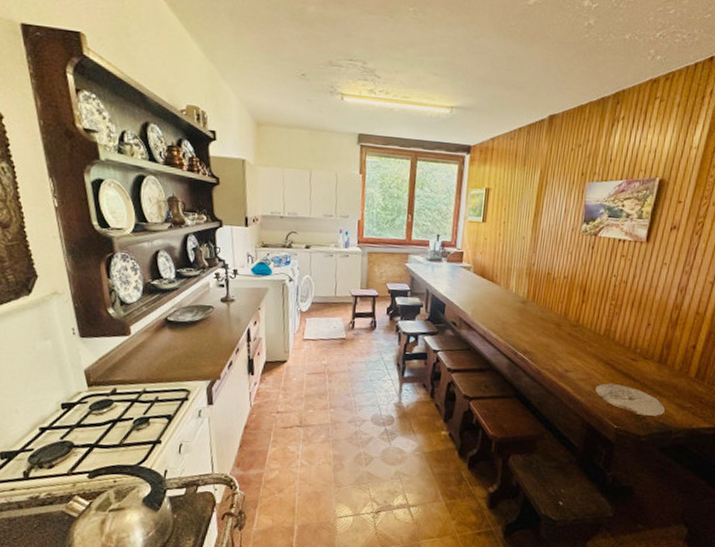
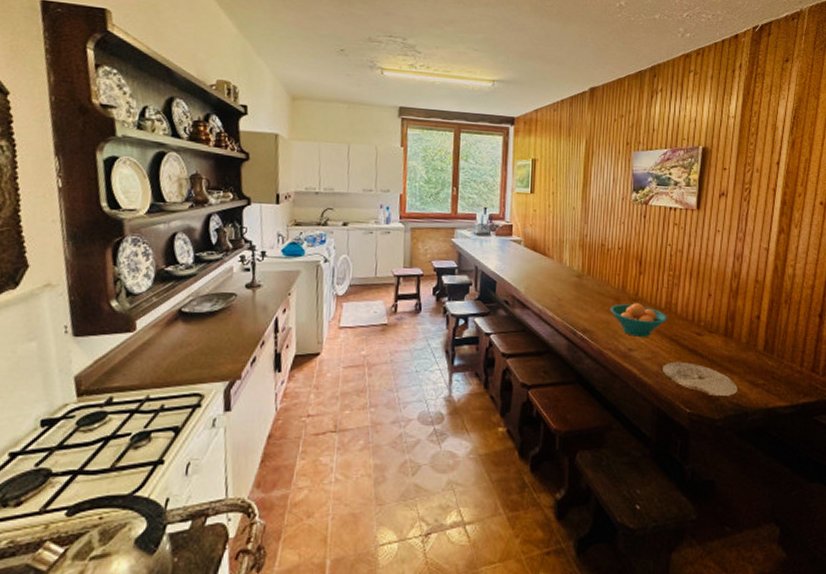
fruit bowl: none [551,329,605,361] -> present [610,303,667,338]

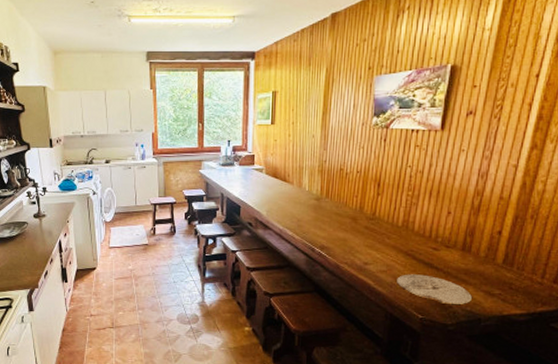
fruit bowl: present [610,303,667,338] -> none [347,222,404,253]

